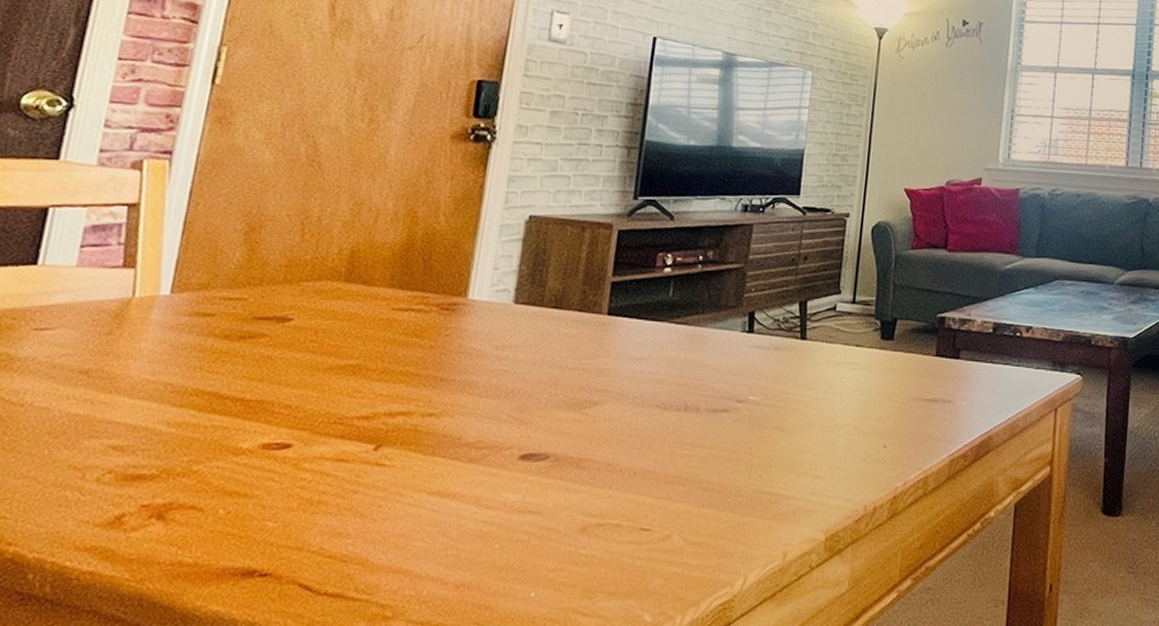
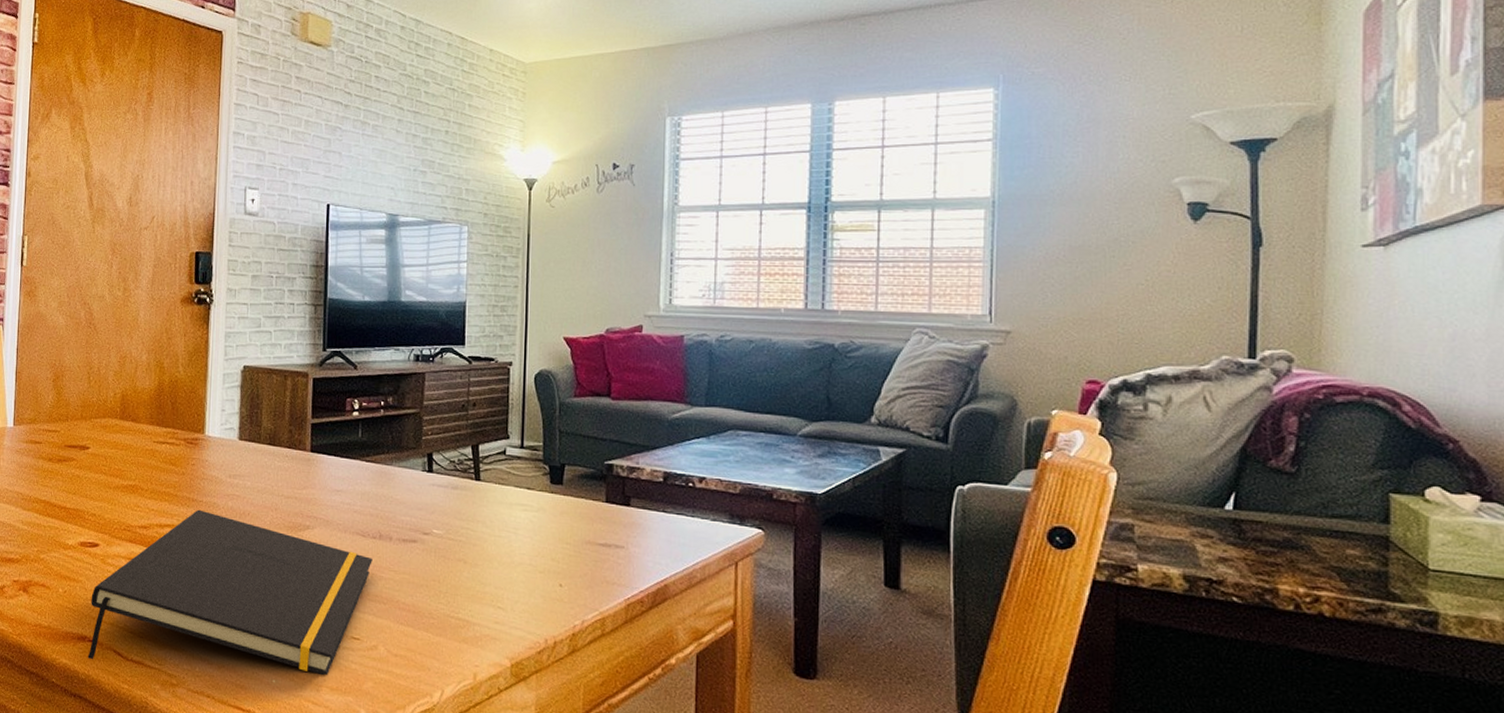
notepad: none [254,390,674,600] -> present [87,509,373,676]

